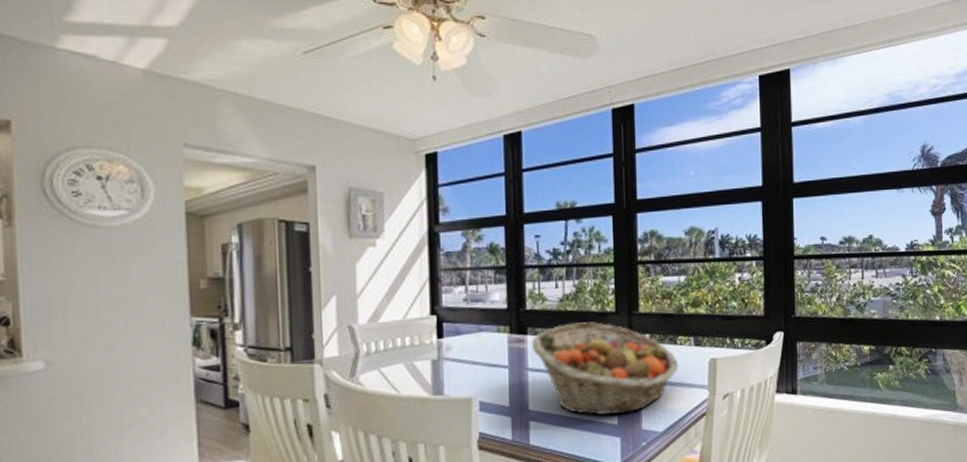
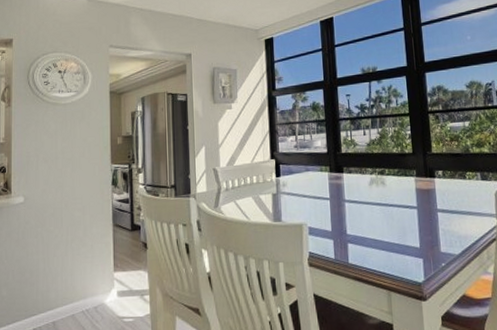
fruit basket: present [532,322,679,415] -> none [347,161,469,239]

